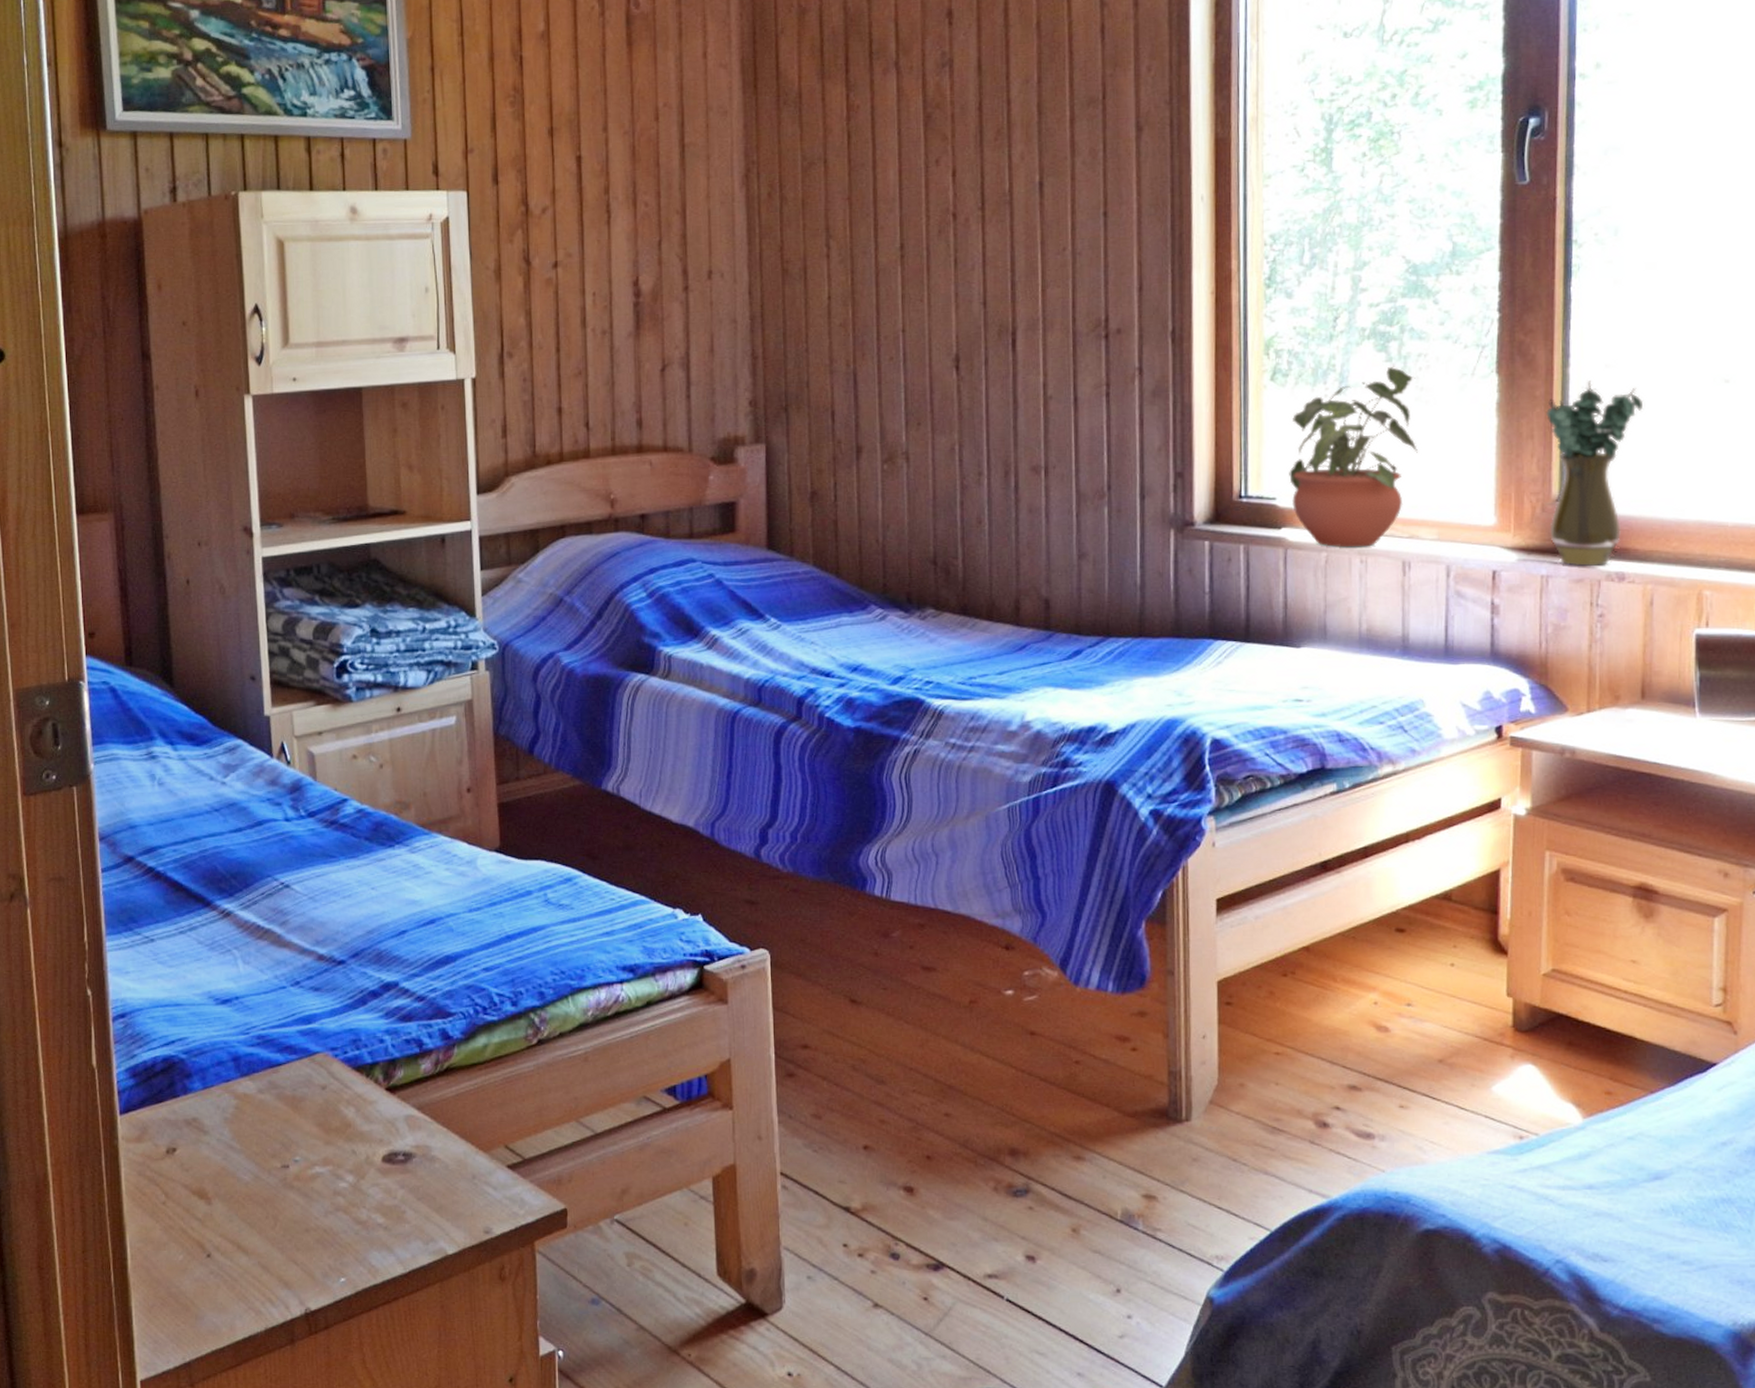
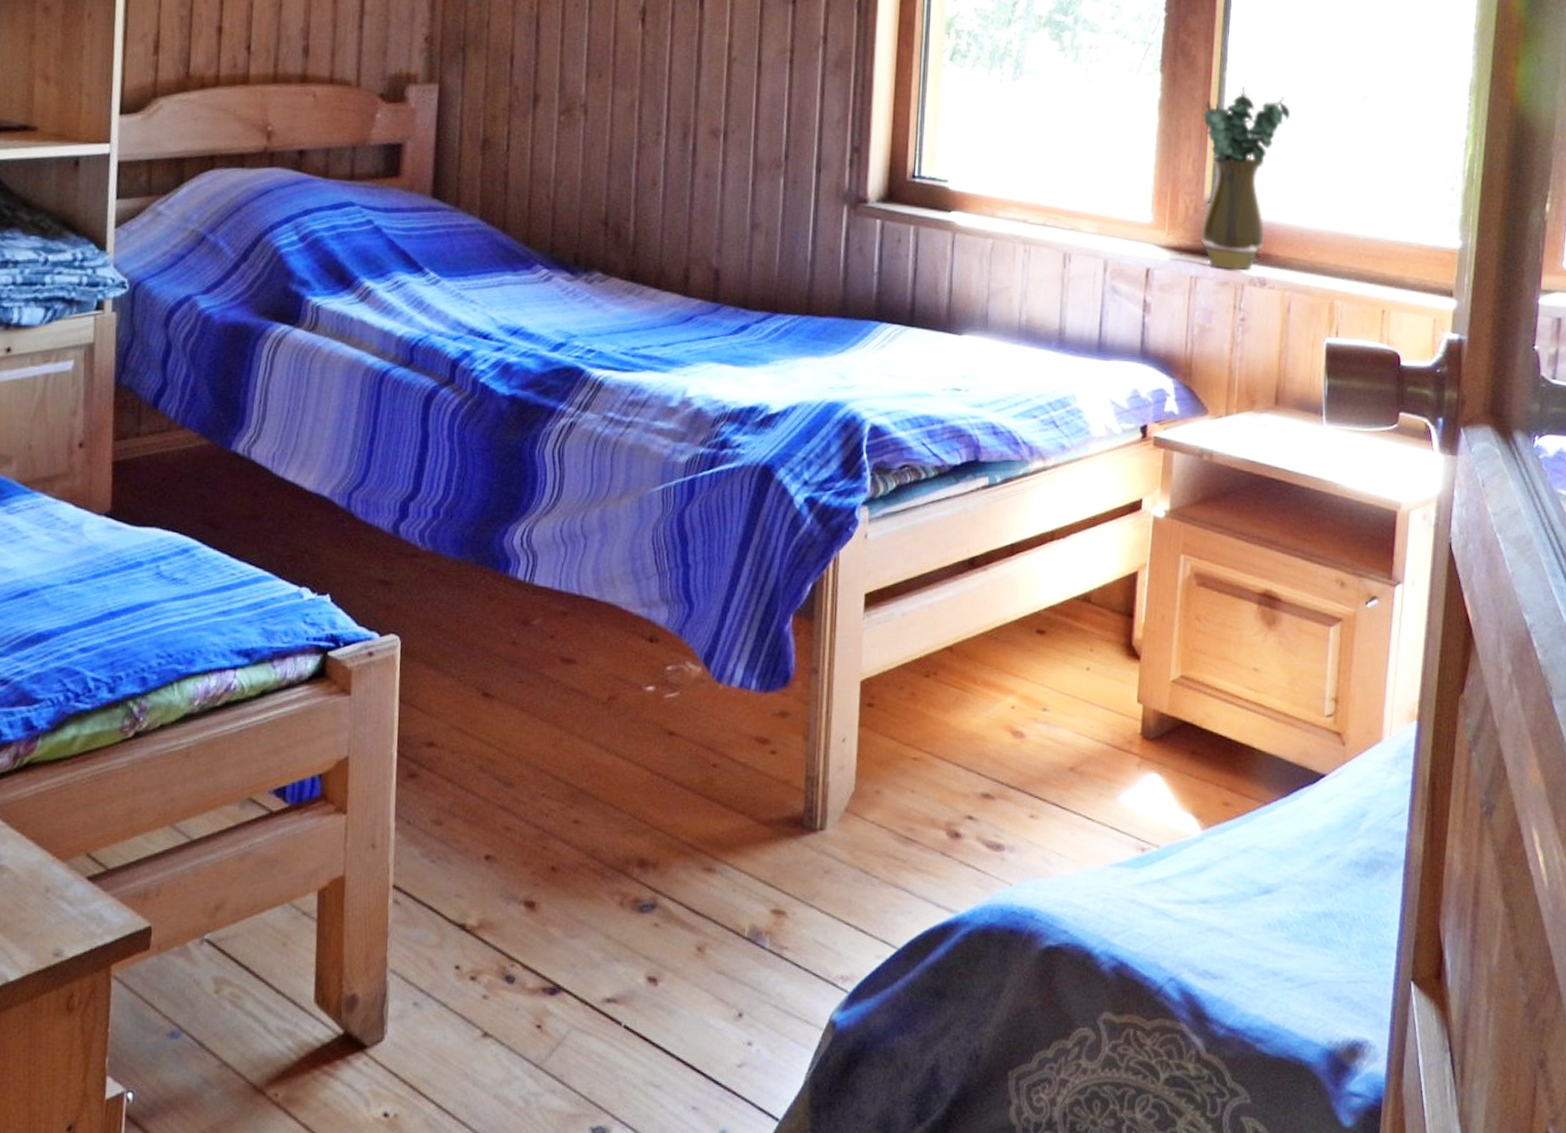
potted plant: present [1289,367,1418,547] -> none [961,57,1086,236]

